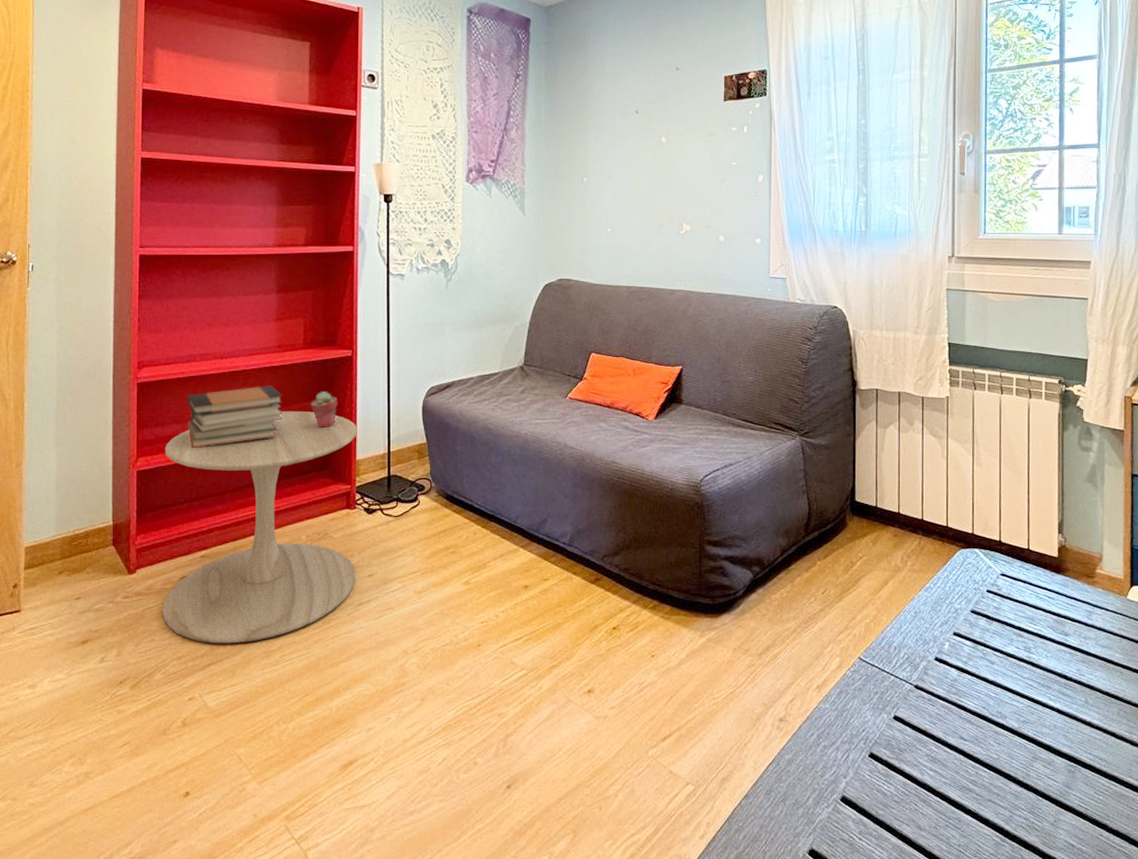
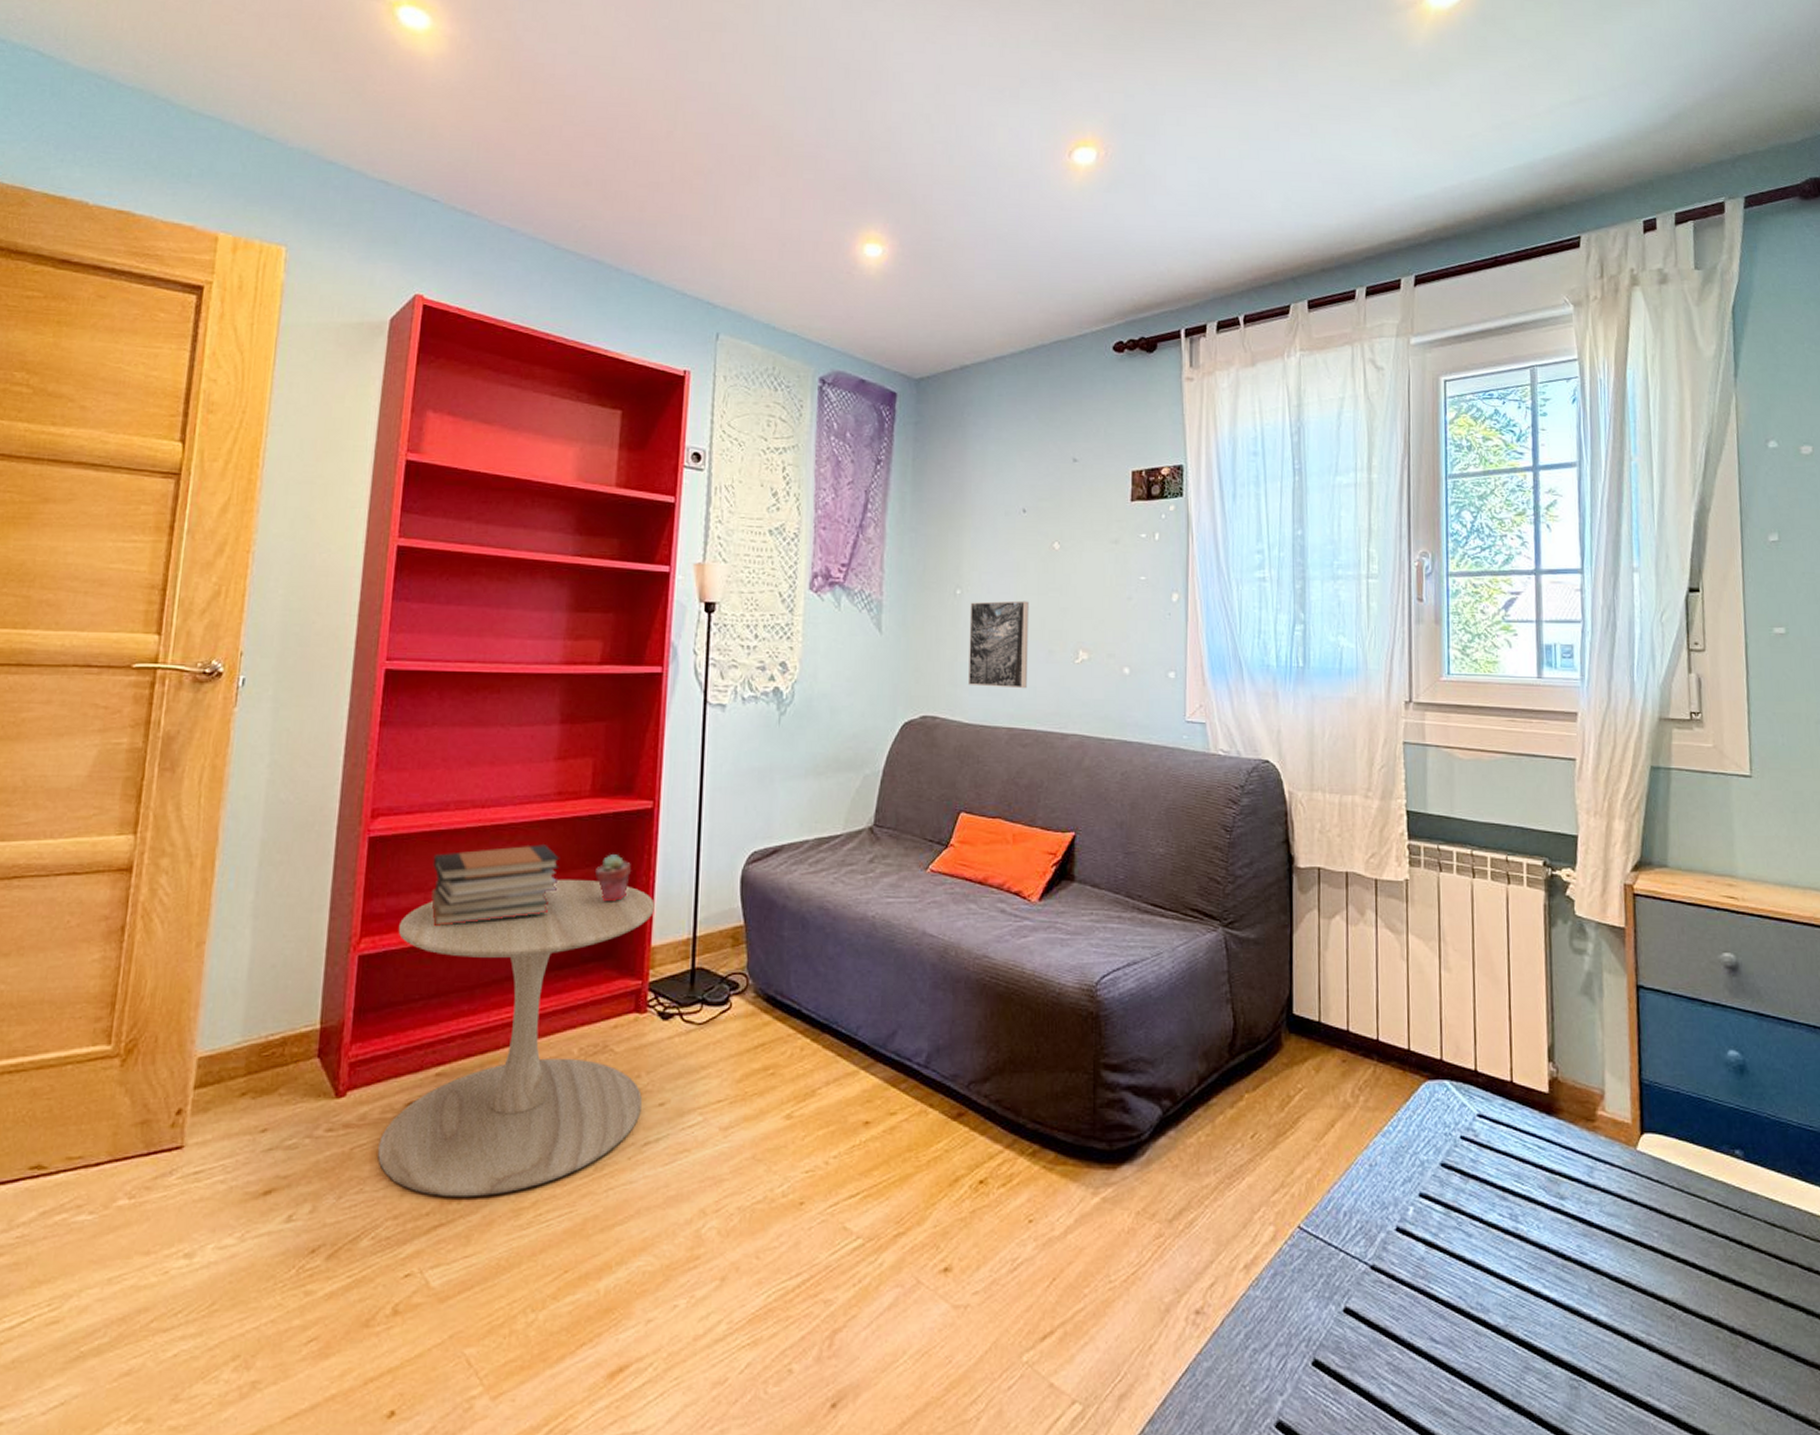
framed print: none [594,185,643,255] -> present [967,600,1029,689]

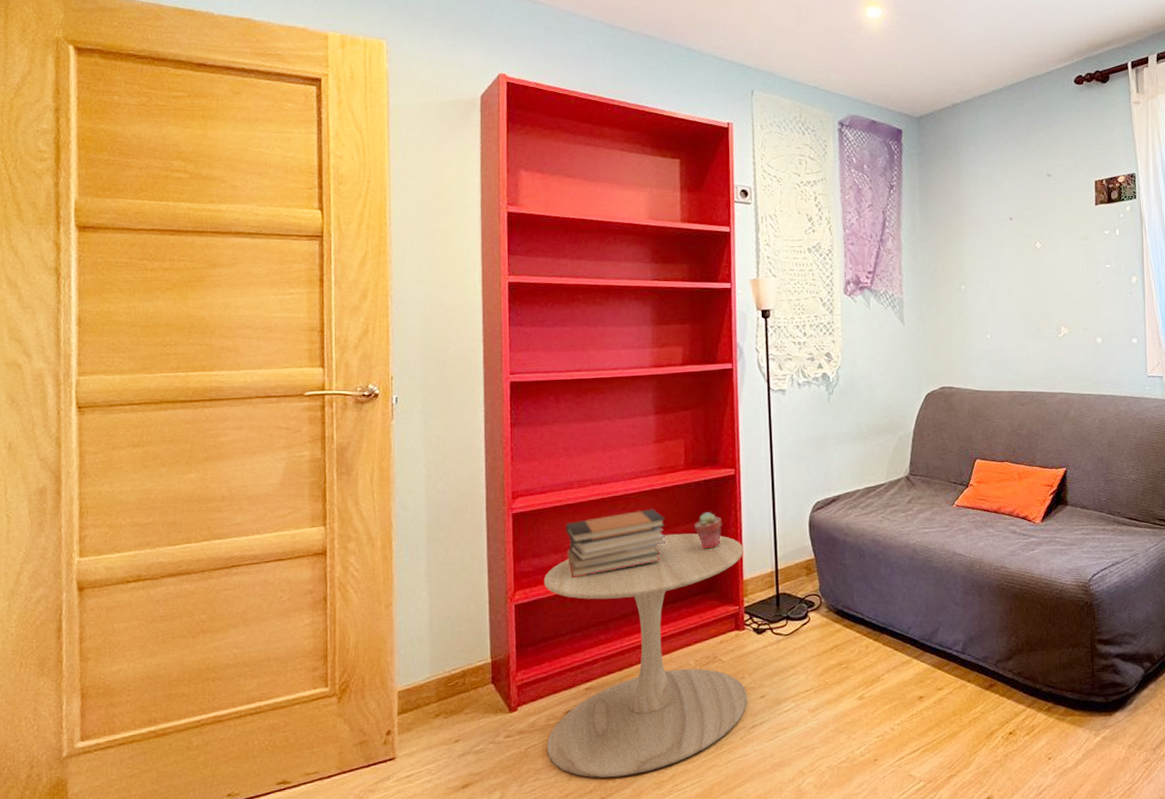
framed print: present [967,600,1029,689] -> none [973,290,1022,361]

